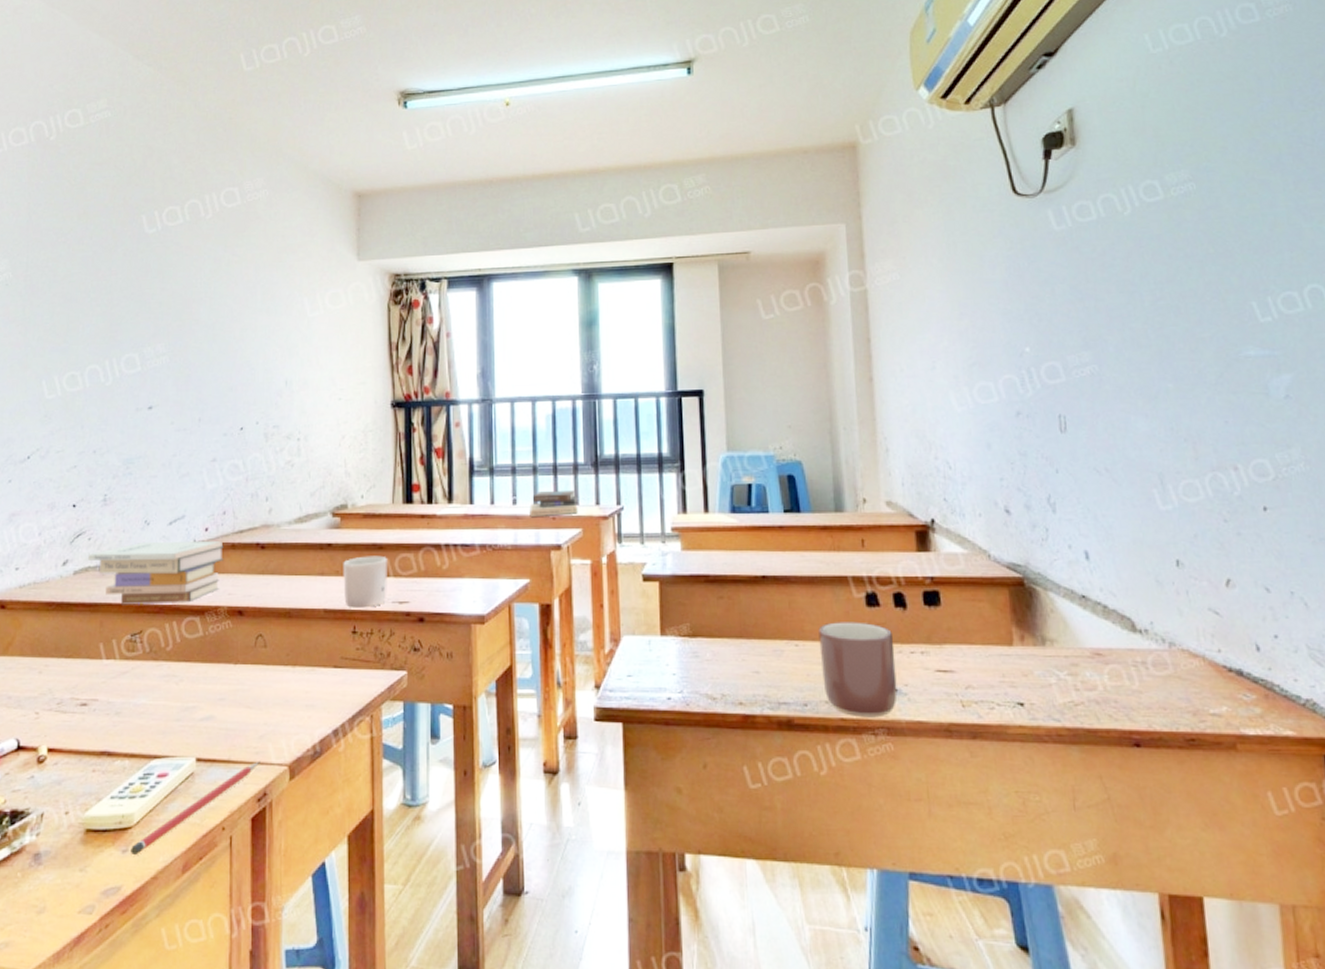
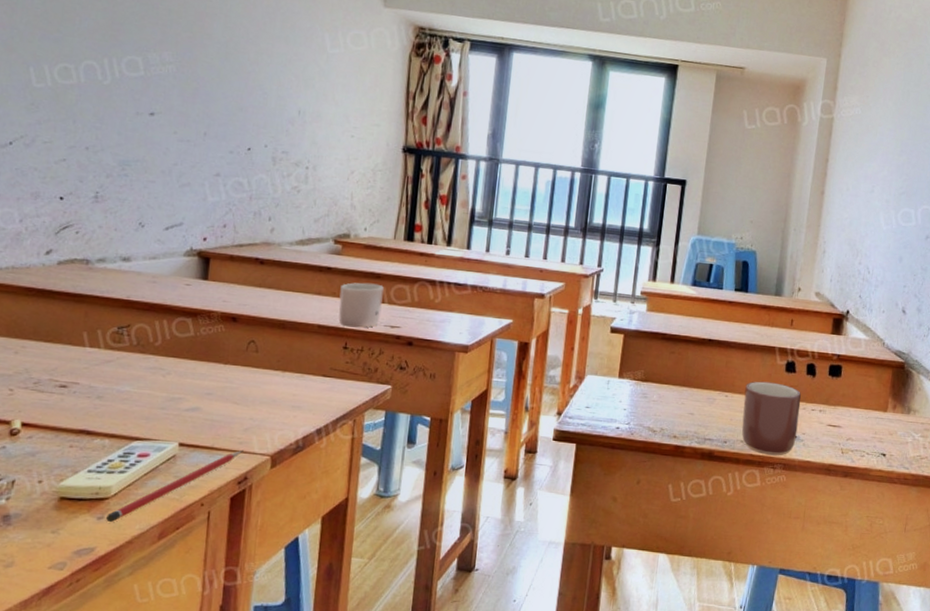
books: present [87,541,224,605] -> none [73,242,222,305]
books: present [529,489,578,518] -> none [520,246,565,270]

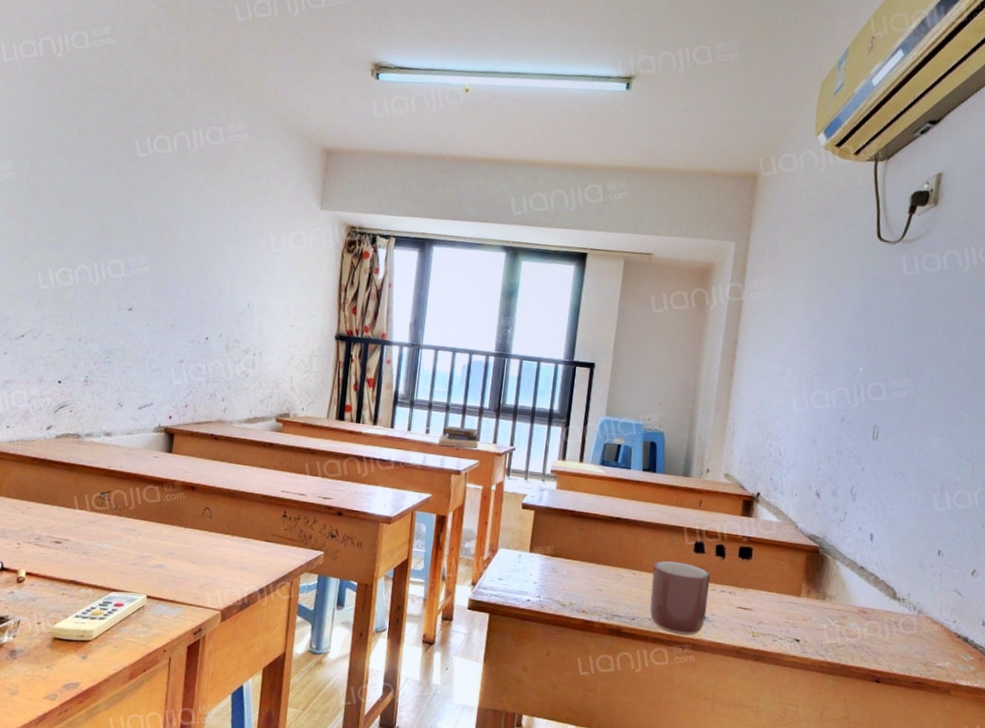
pencil: present [105,450,244,523] -> none [88,604,199,662]
mug: present [338,282,384,328] -> none [279,457,318,499]
books: none [520,246,565,270] -> present [438,426,479,448]

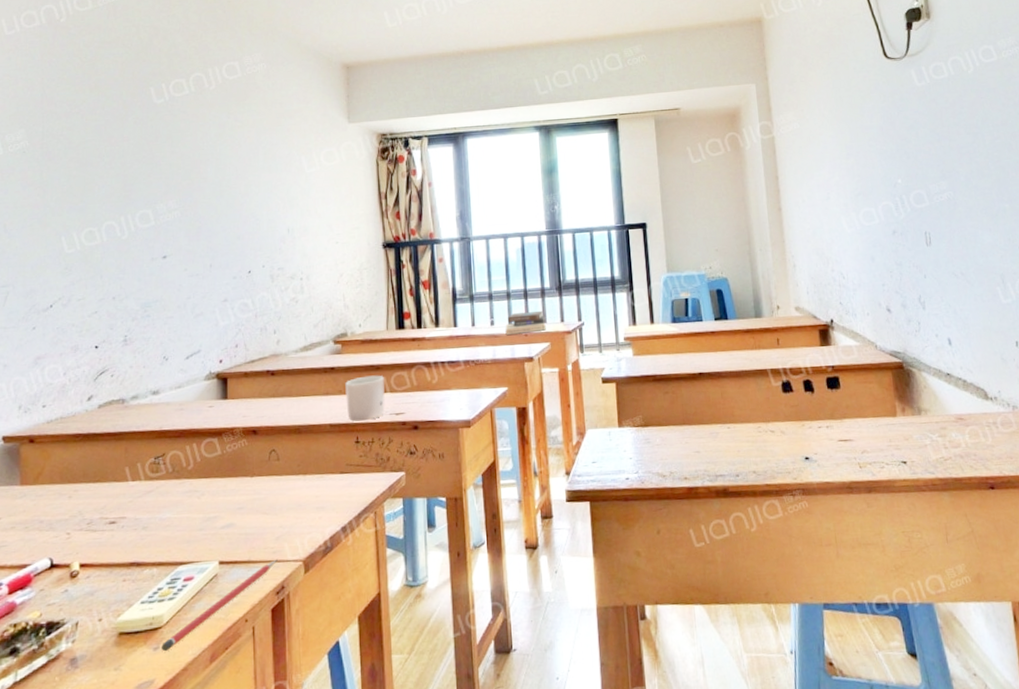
pencil: none [88,604,199,662] -> present [160,559,278,652]
mug: none [279,457,318,499] -> present [345,375,385,422]
mug: present [649,560,711,636] -> none [745,405,810,483]

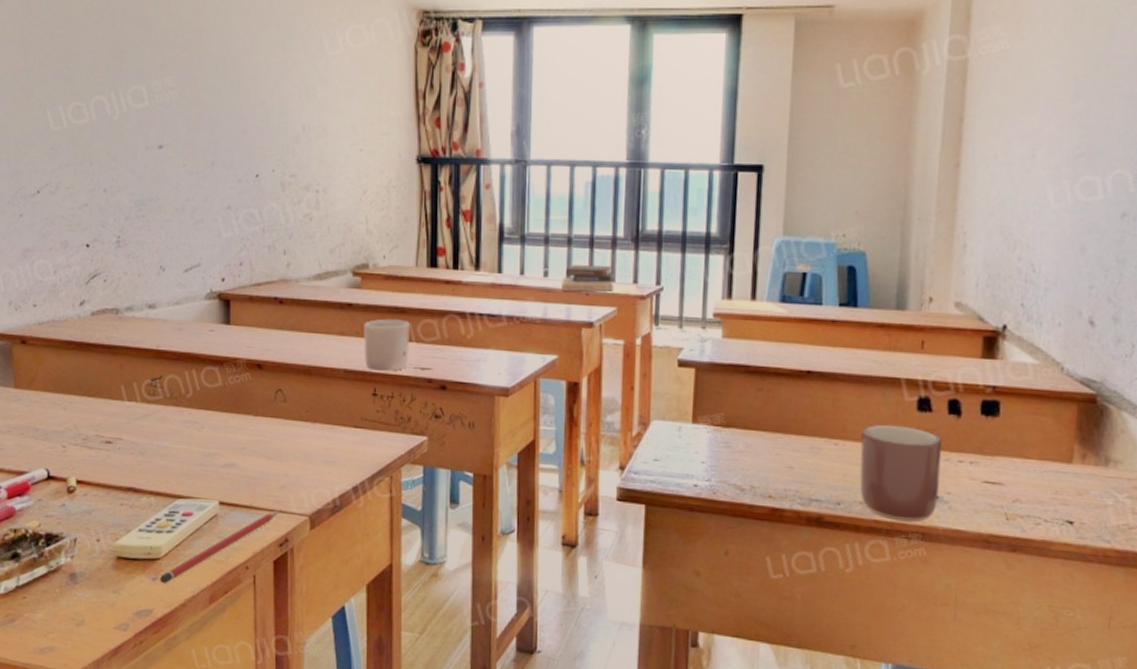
mug: none [745,405,810,483] -> present [859,424,942,523]

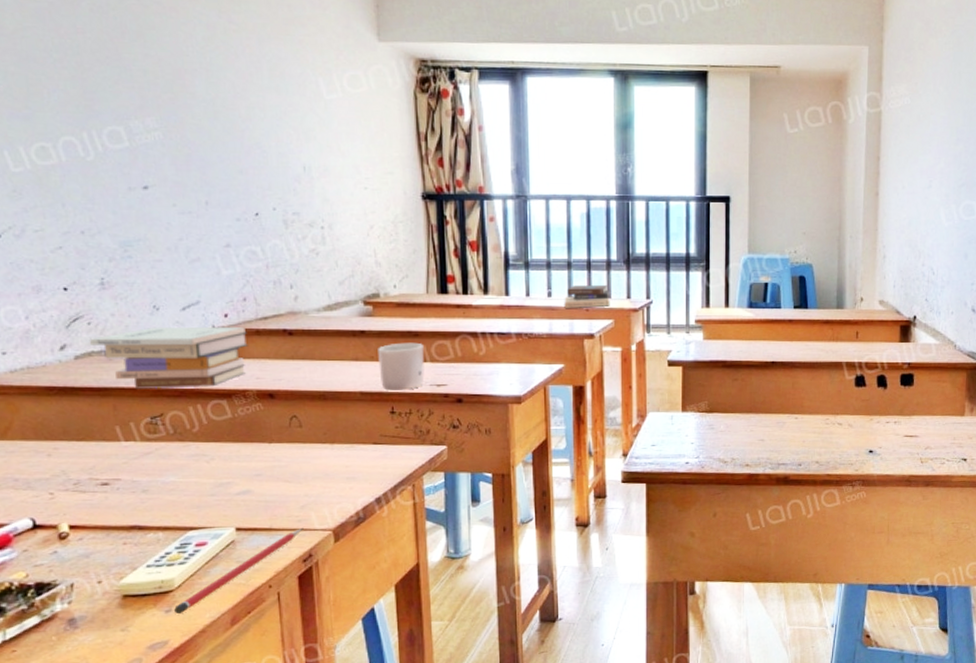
books: none [104,287,241,353] -> present [89,326,248,389]
mug: present [859,424,942,523] -> none [814,399,874,473]

